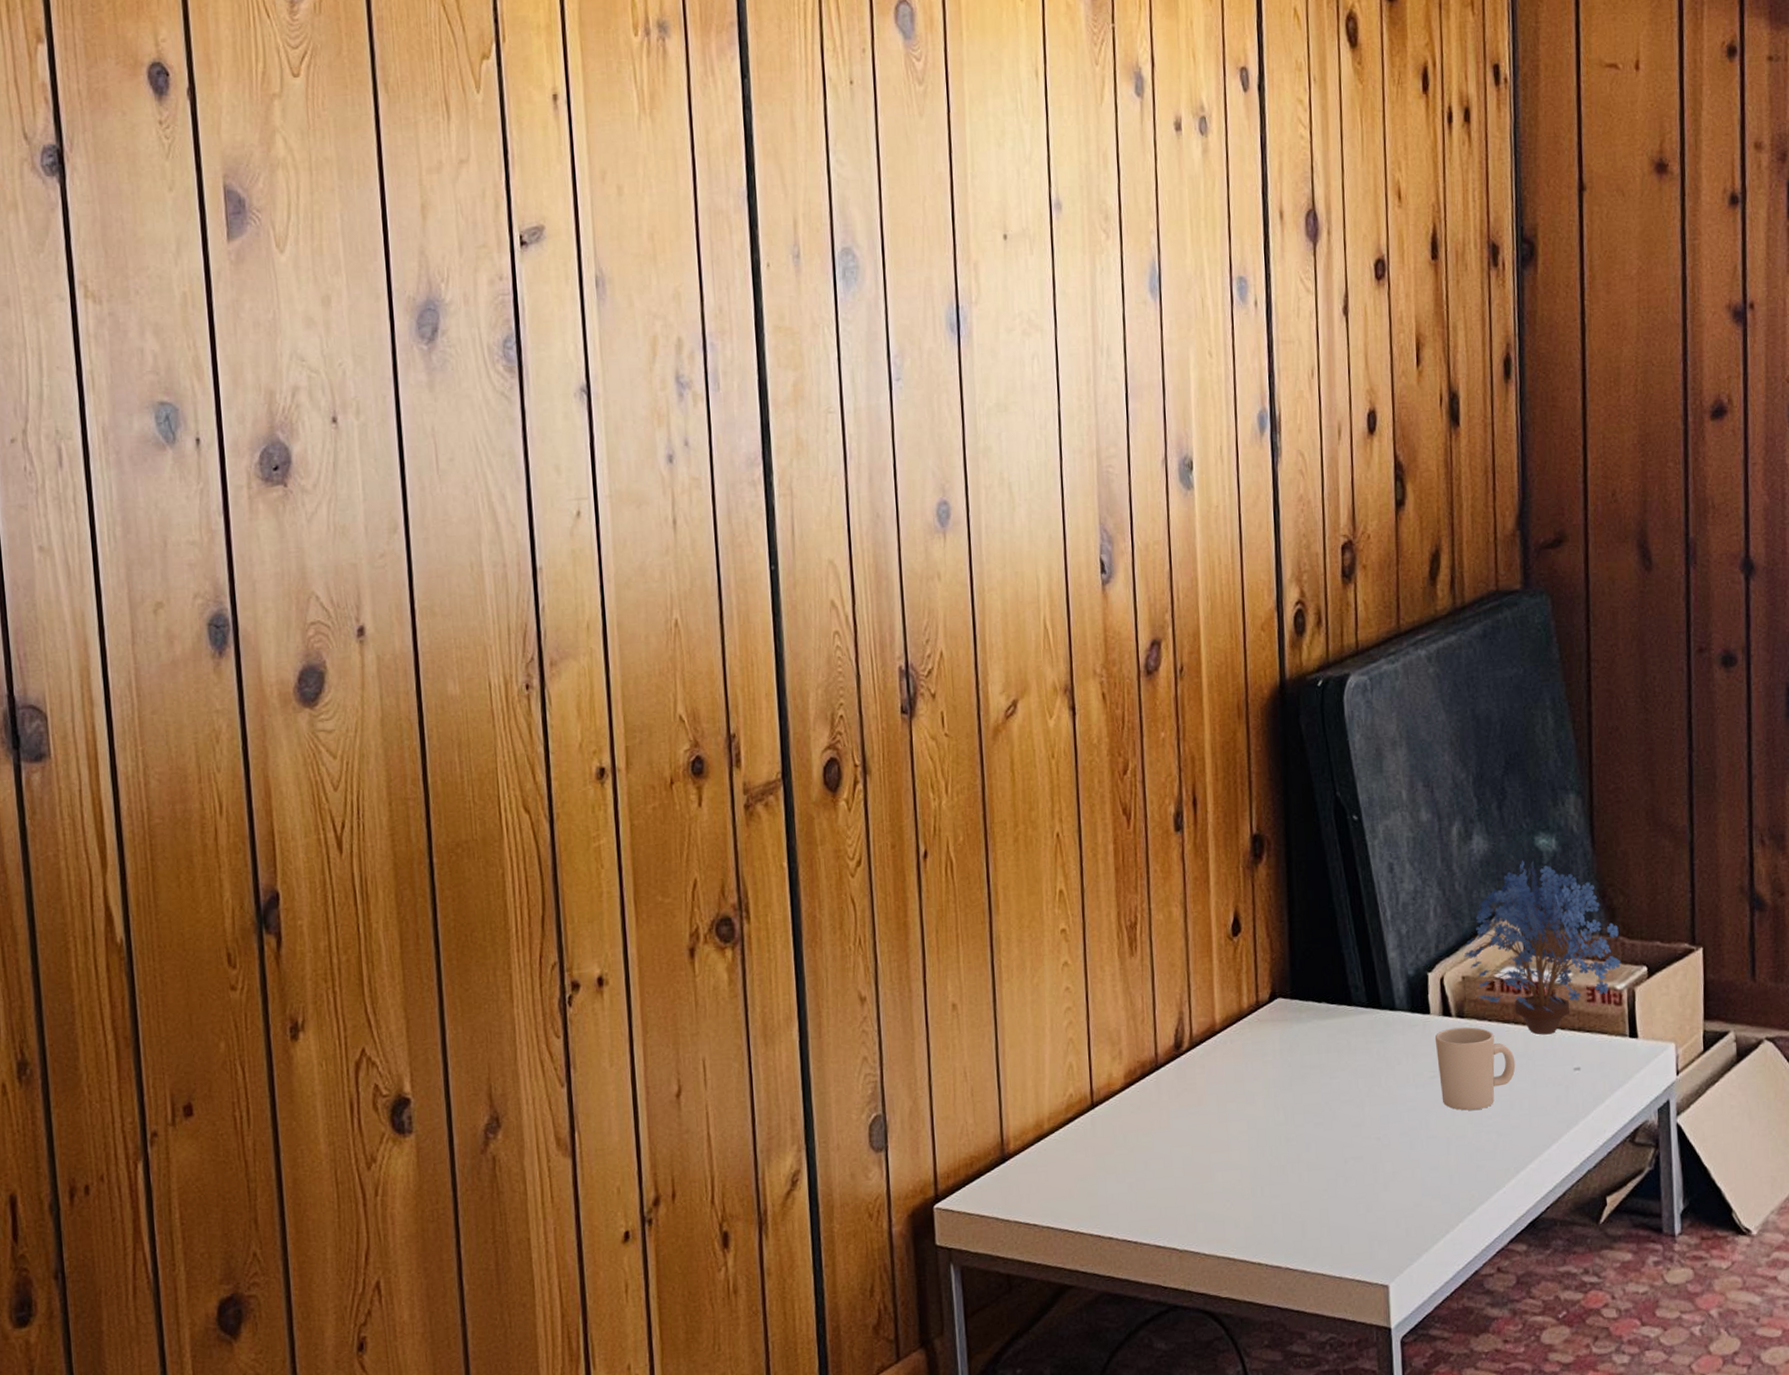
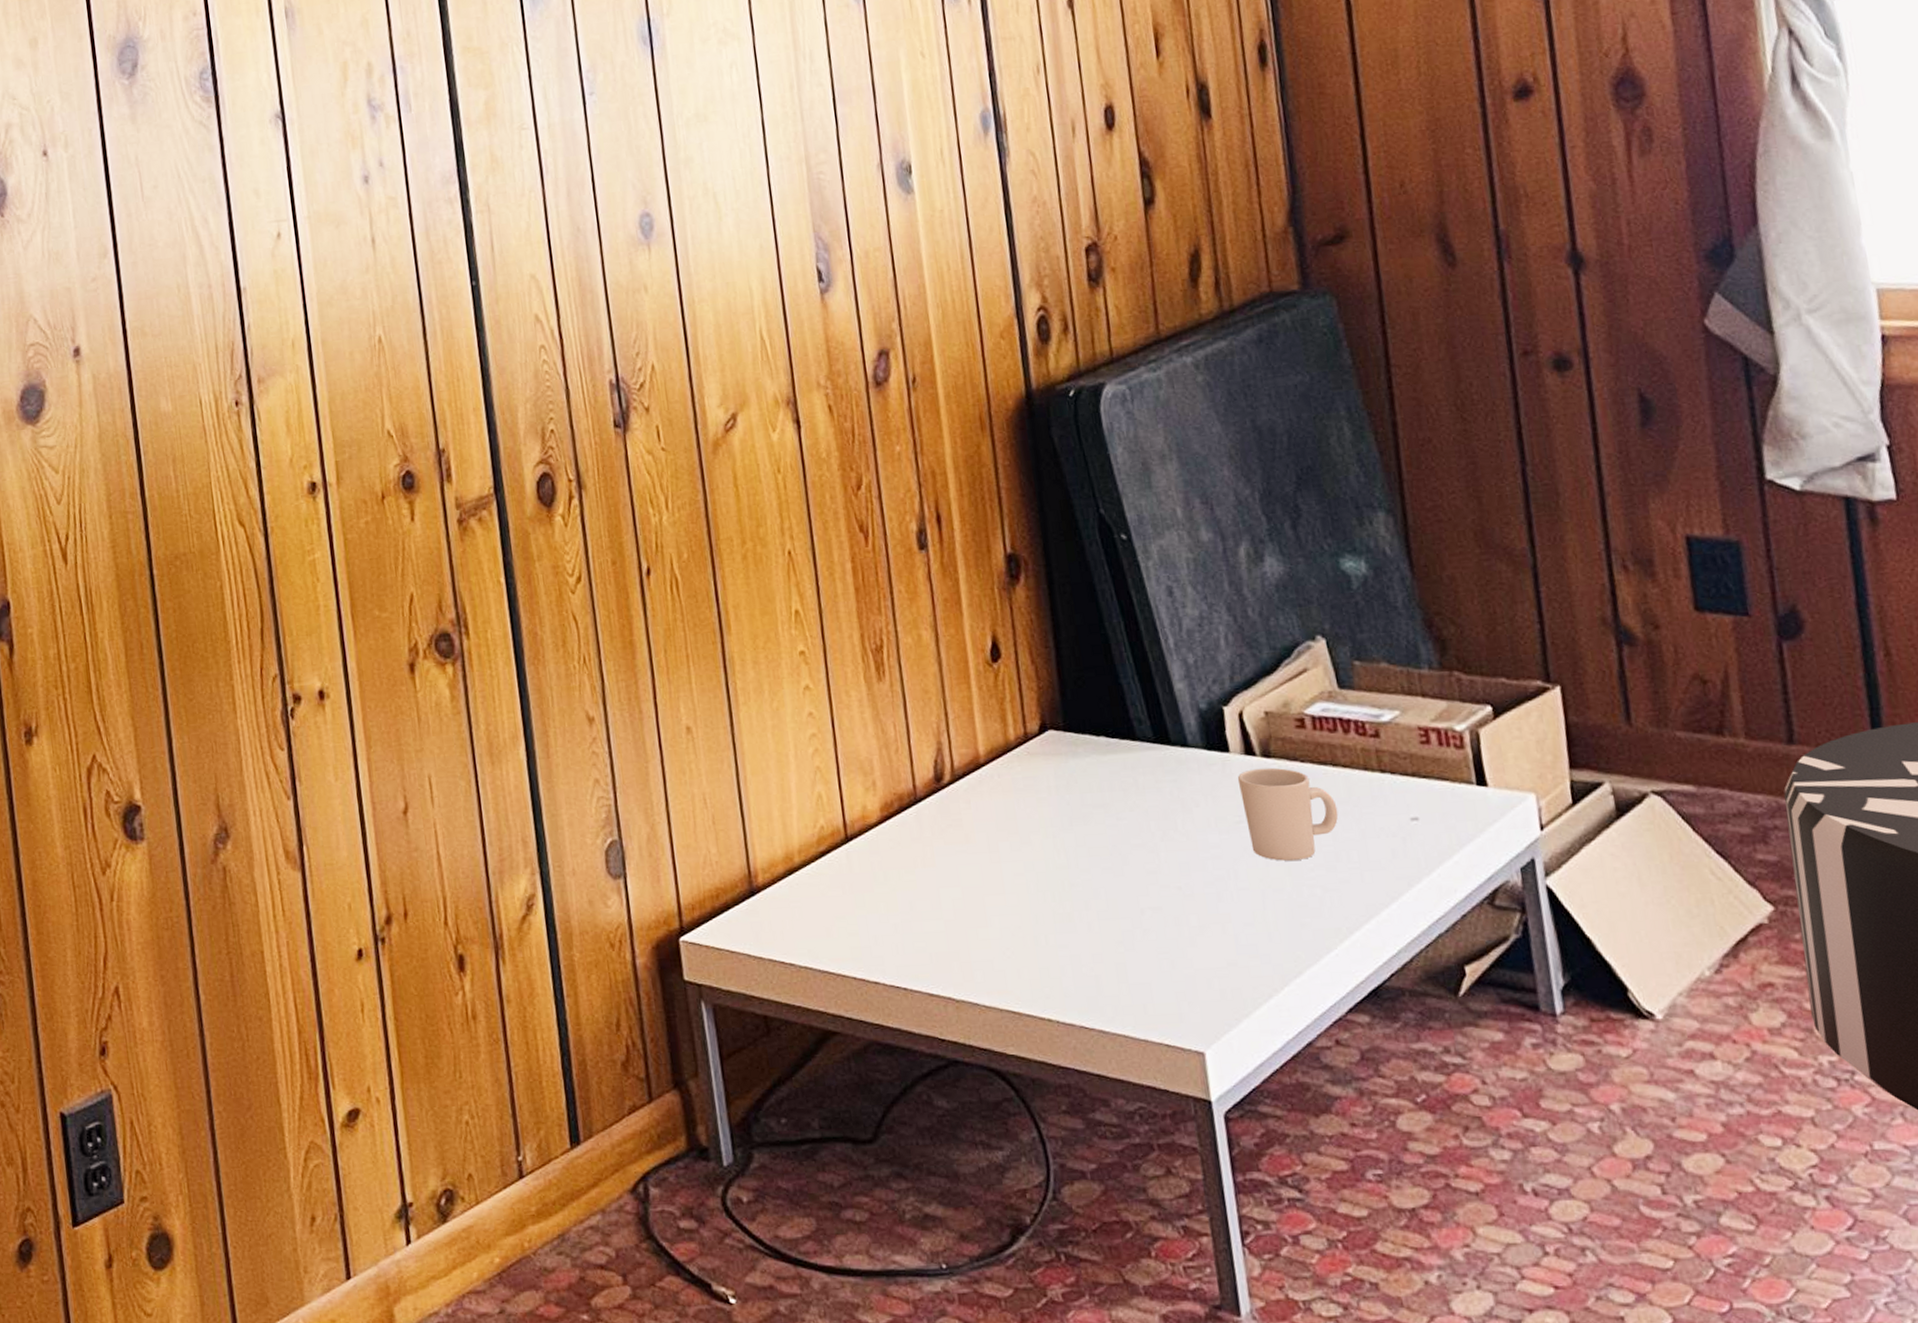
potted flower: present [1463,860,1621,1036] -> none [1264,585,1459,780]

